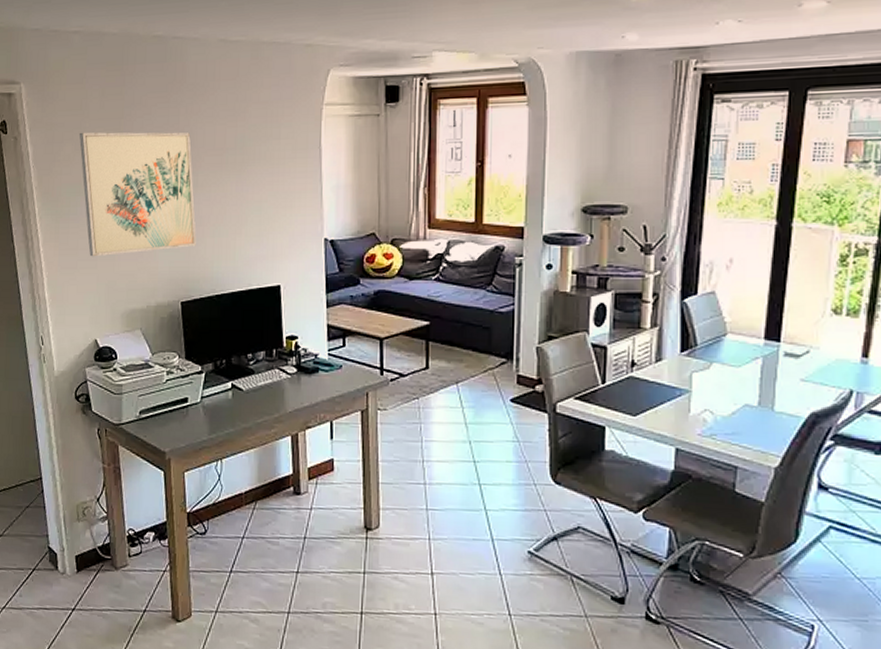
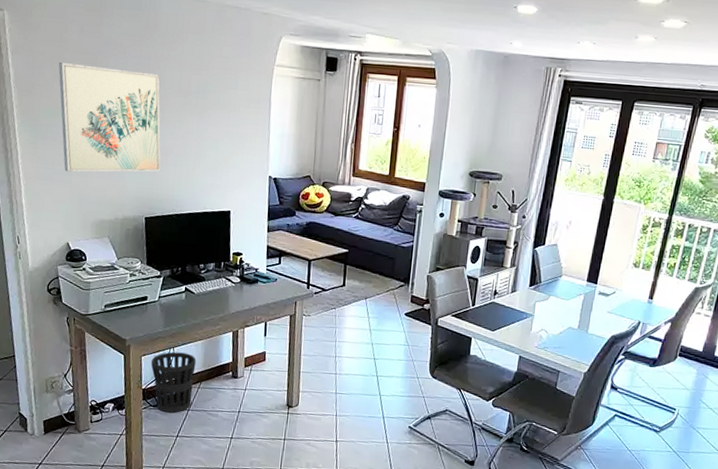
wastebasket: none [195,464,249,542] -> present [151,351,196,413]

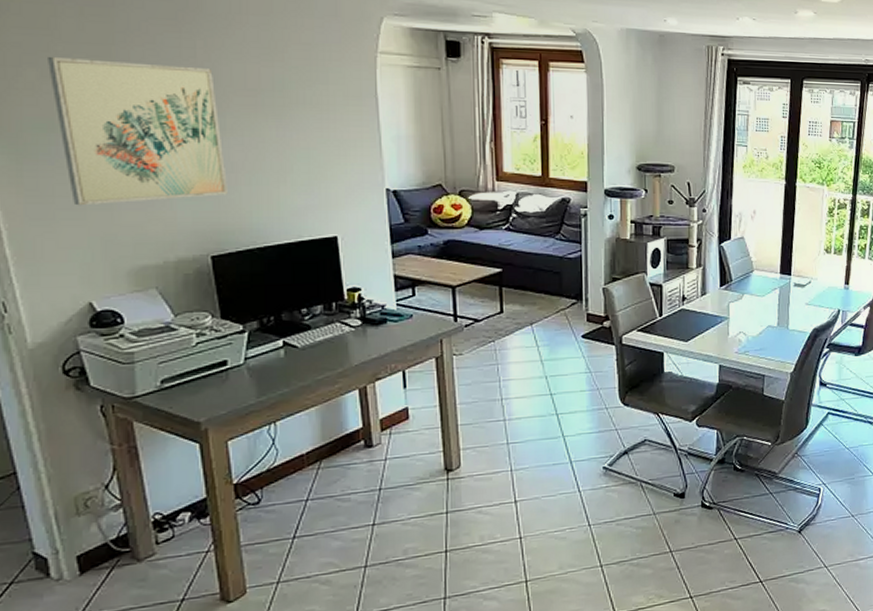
wastebasket: present [151,351,196,413] -> none [242,426,311,509]

